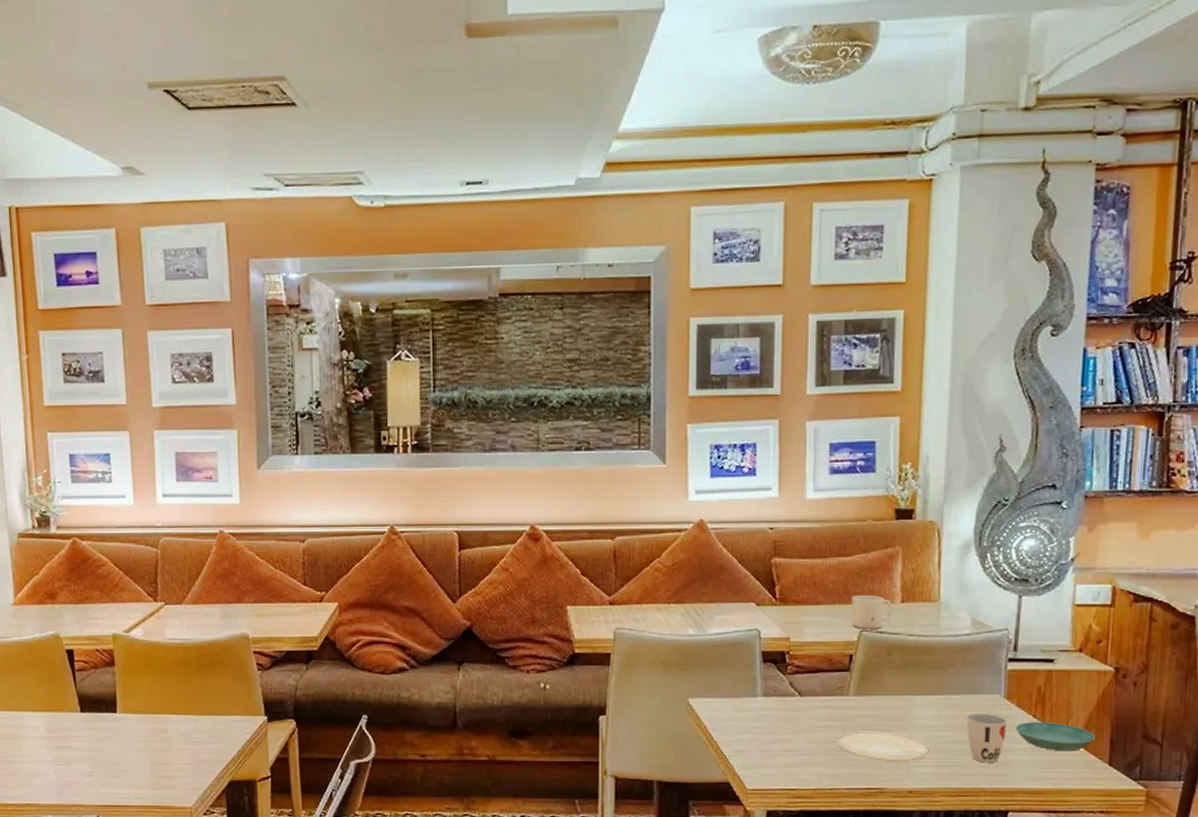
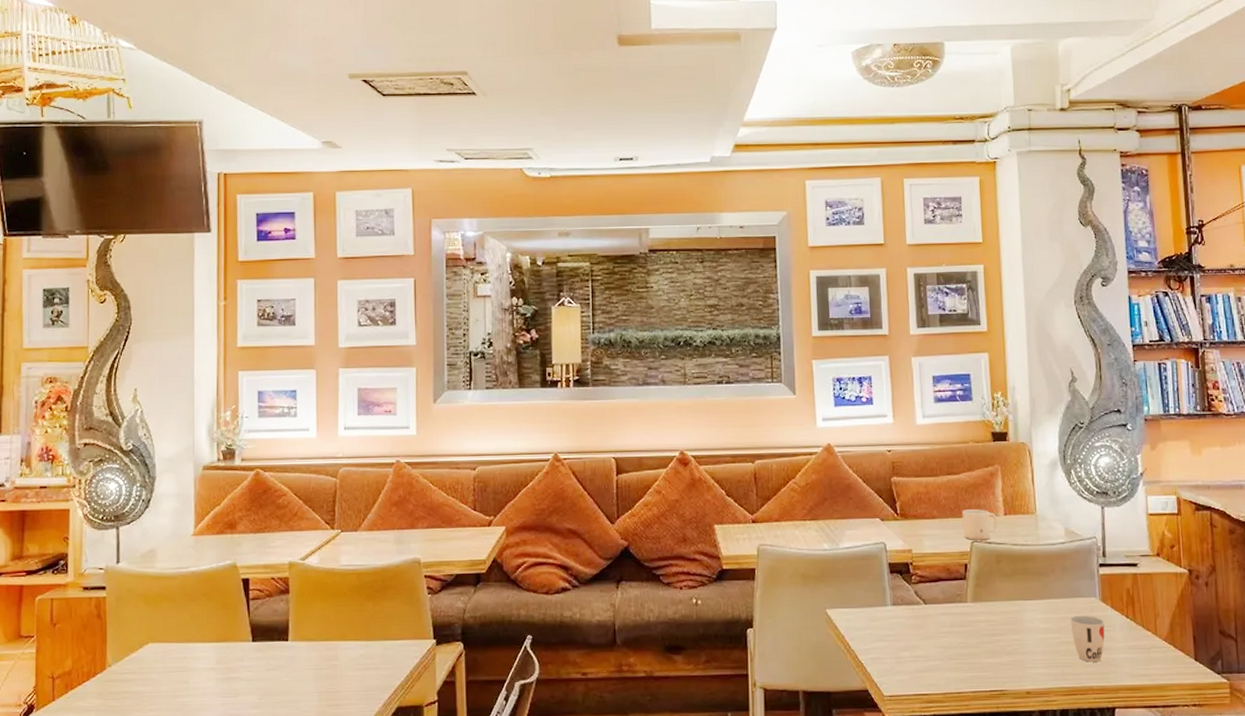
plate: present [834,731,931,761] -> none [958,635,1043,664]
saucer: present [1016,722,1095,752] -> none [1113,622,1180,649]

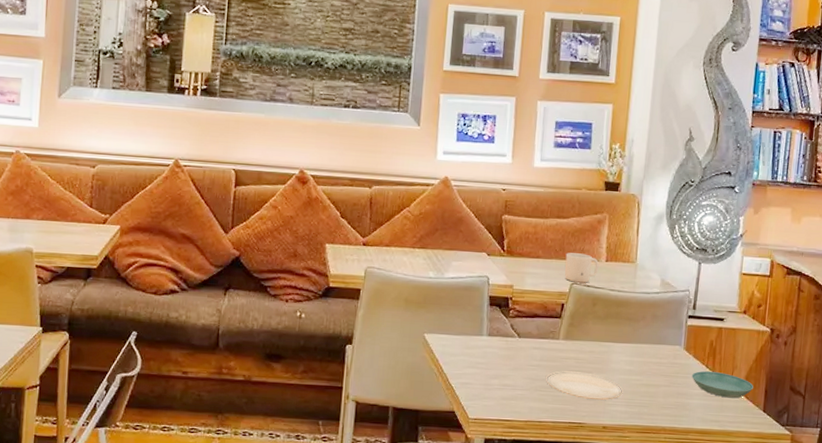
plate: none [958,635,1043,664] -> present [545,371,623,400]
cup: present [1070,615,1105,662] -> none [653,361,685,405]
saucer: none [1113,622,1180,649] -> present [692,371,753,399]

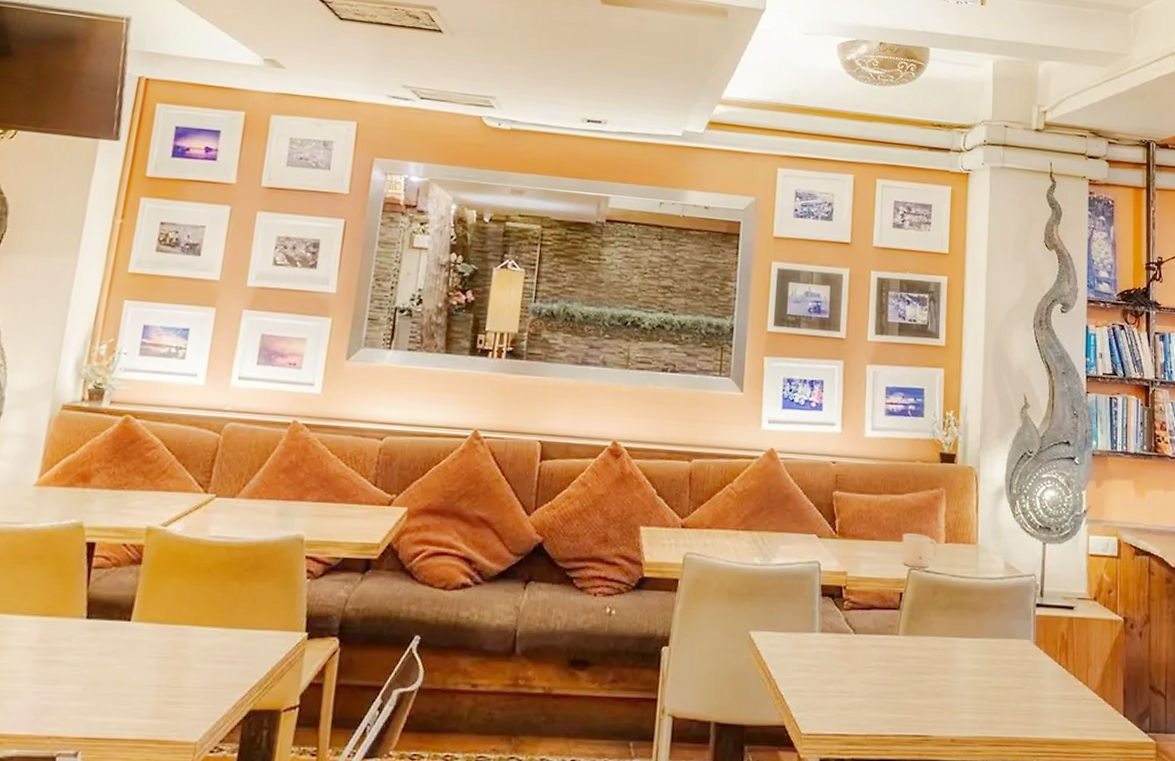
plate: present [545,371,623,400] -> none [885,672,971,707]
saucer: present [692,371,753,399] -> none [1044,669,1111,701]

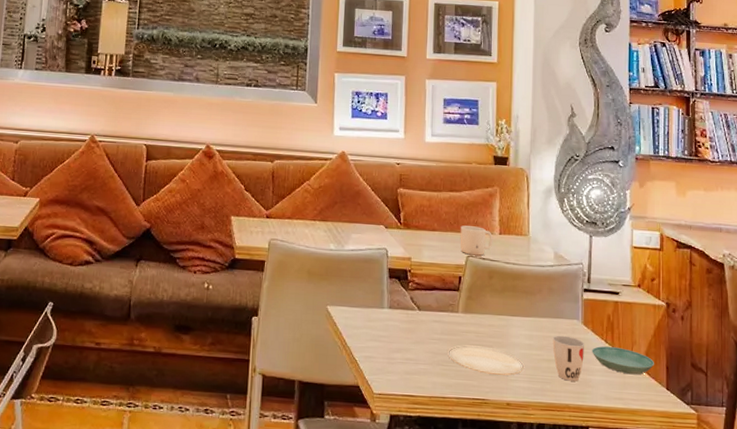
plate: none [885,672,971,707] -> present [447,345,525,376]
cup: none [1002,658,1036,711] -> present [552,335,584,382]
saucer: none [1044,669,1111,701] -> present [592,346,654,375]

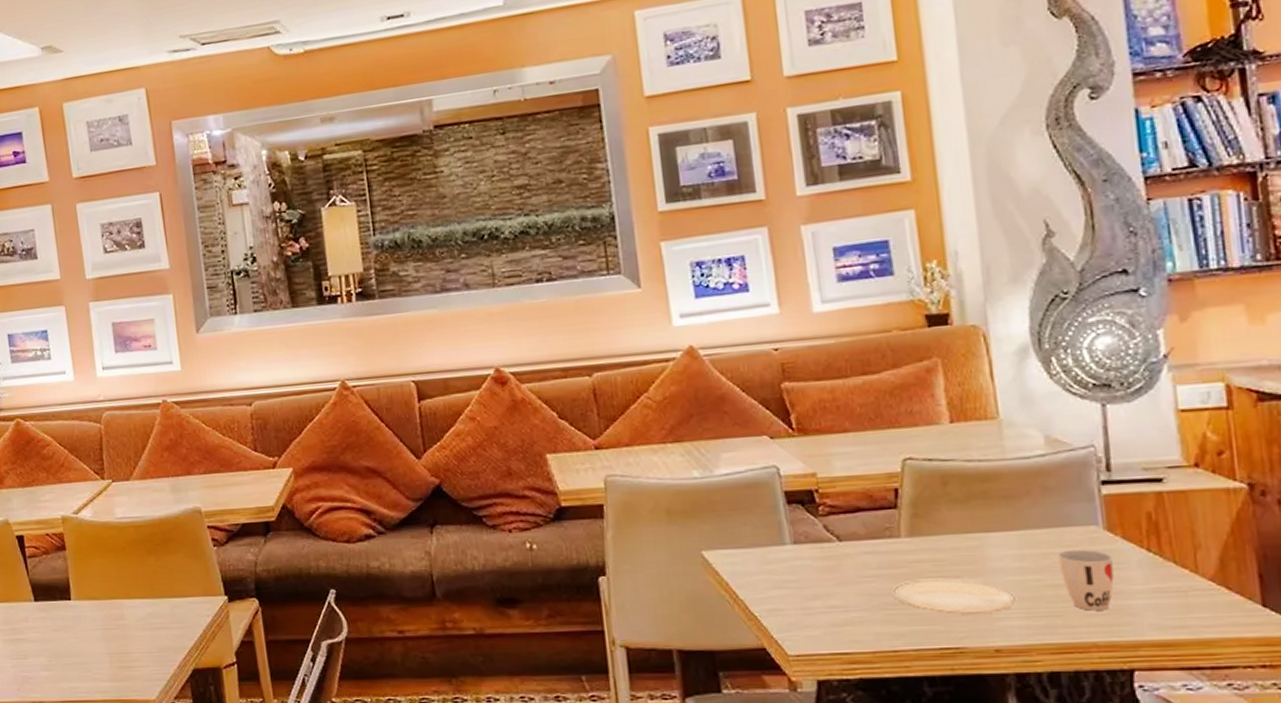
mug: present [460,225,493,256] -> none [886,417,942,458]
saucer: present [592,346,654,375] -> none [1126,556,1237,592]

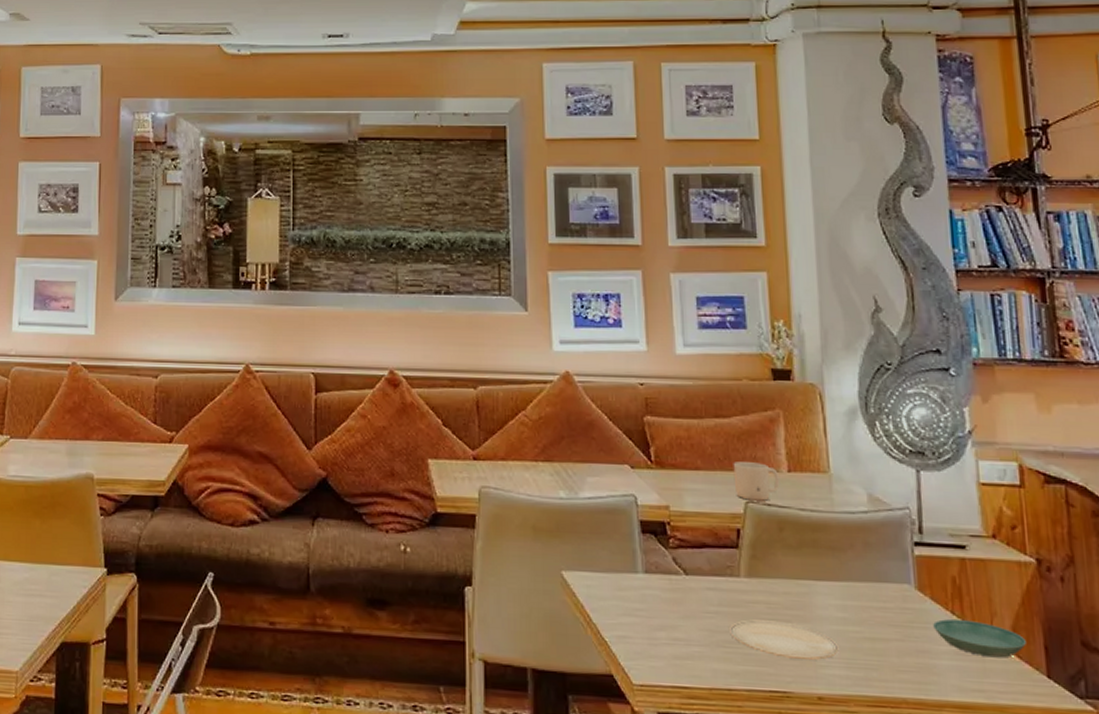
mug: none [886,417,942,458] -> present [733,462,781,501]
cup: present [1057,549,1114,611] -> none [875,605,923,668]
saucer: none [1126,556,1237,592] -> present [933,619,1026,658]

